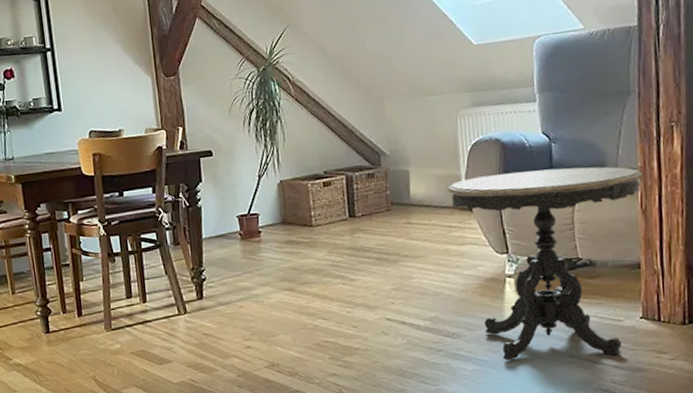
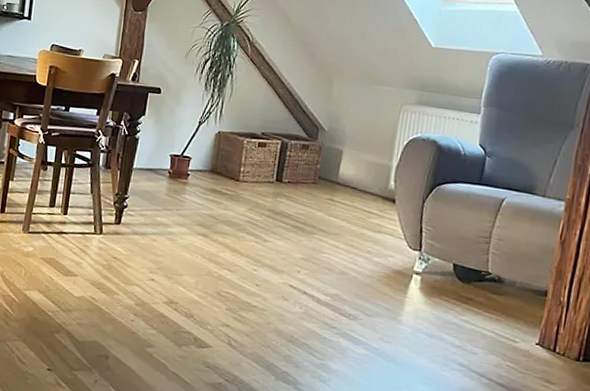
side table: present [447,166,643,361] -> none [375,171,569,375]

